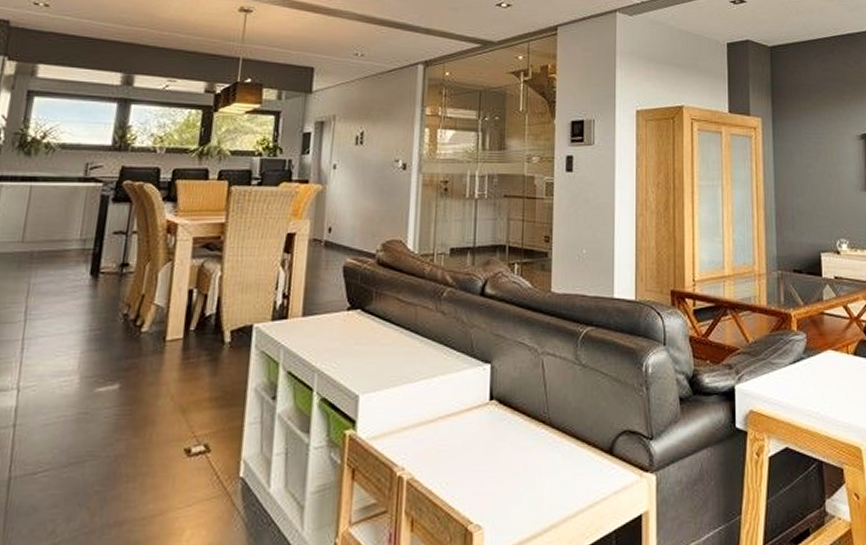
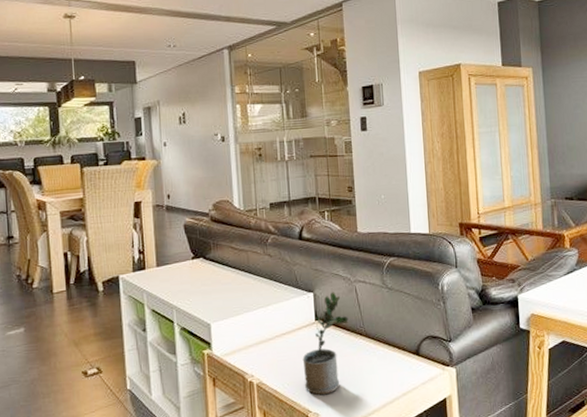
potted plant: none [467,365,530,501] -> present [302,292,349,396]

